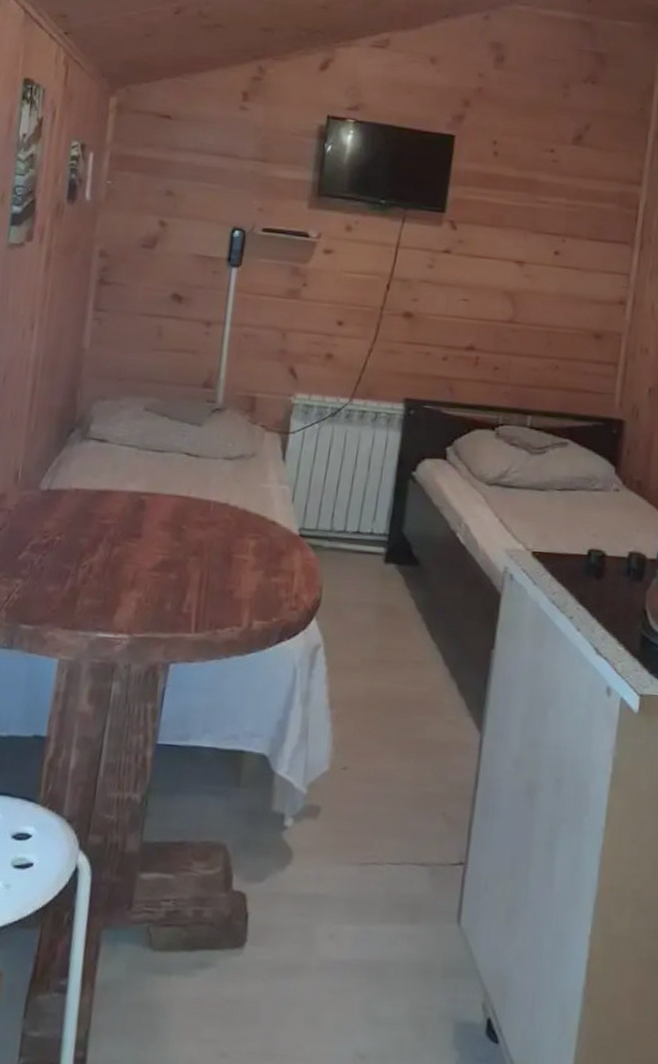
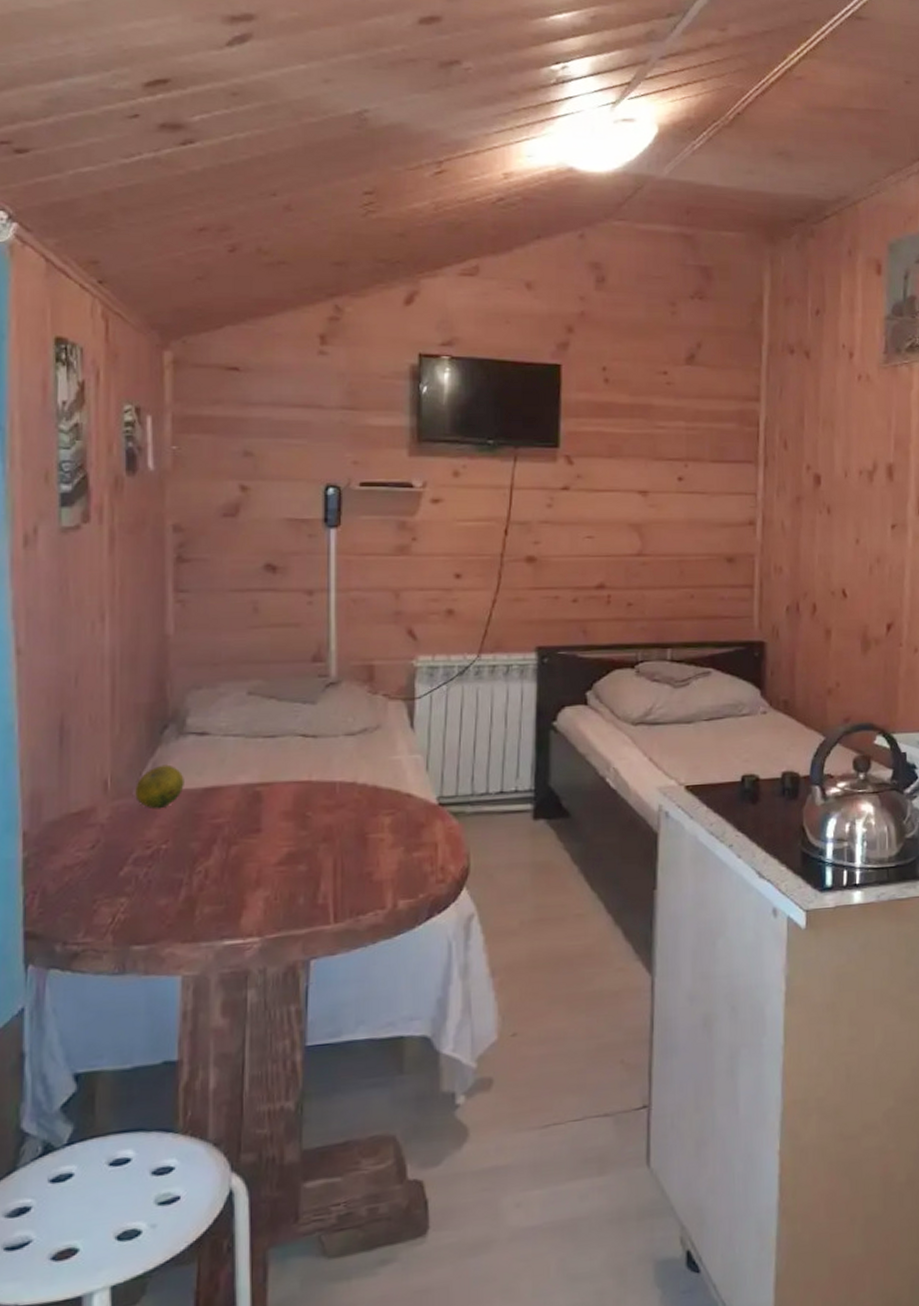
fruit: none [39,464,82,504] -> present [134,764,184,809]

